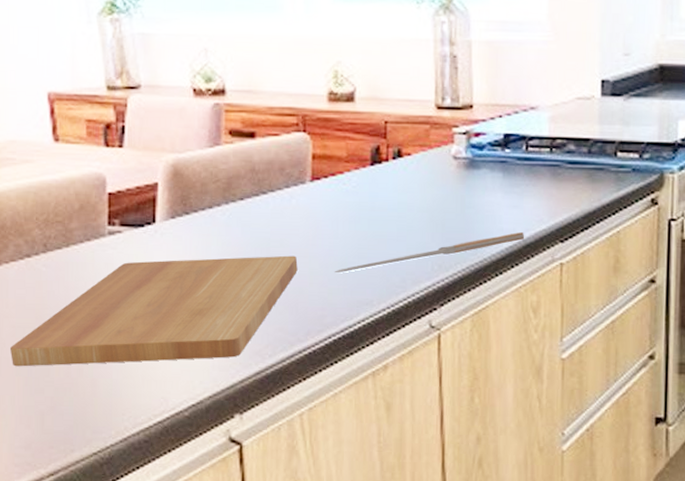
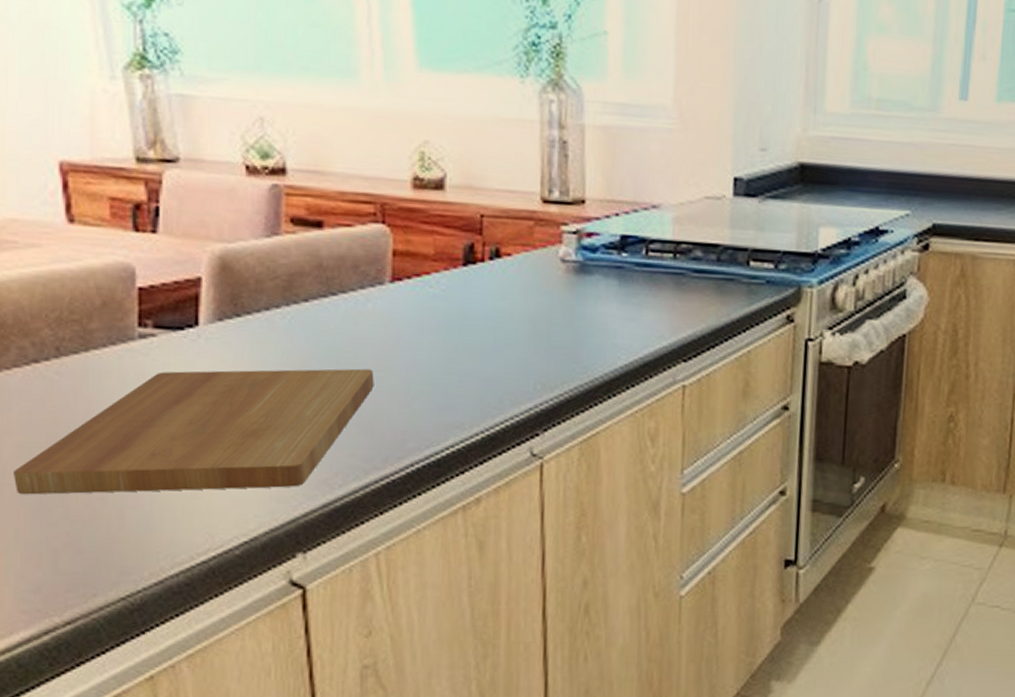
knife: present [334,232,525,272] -> none [418,349,643,390]

